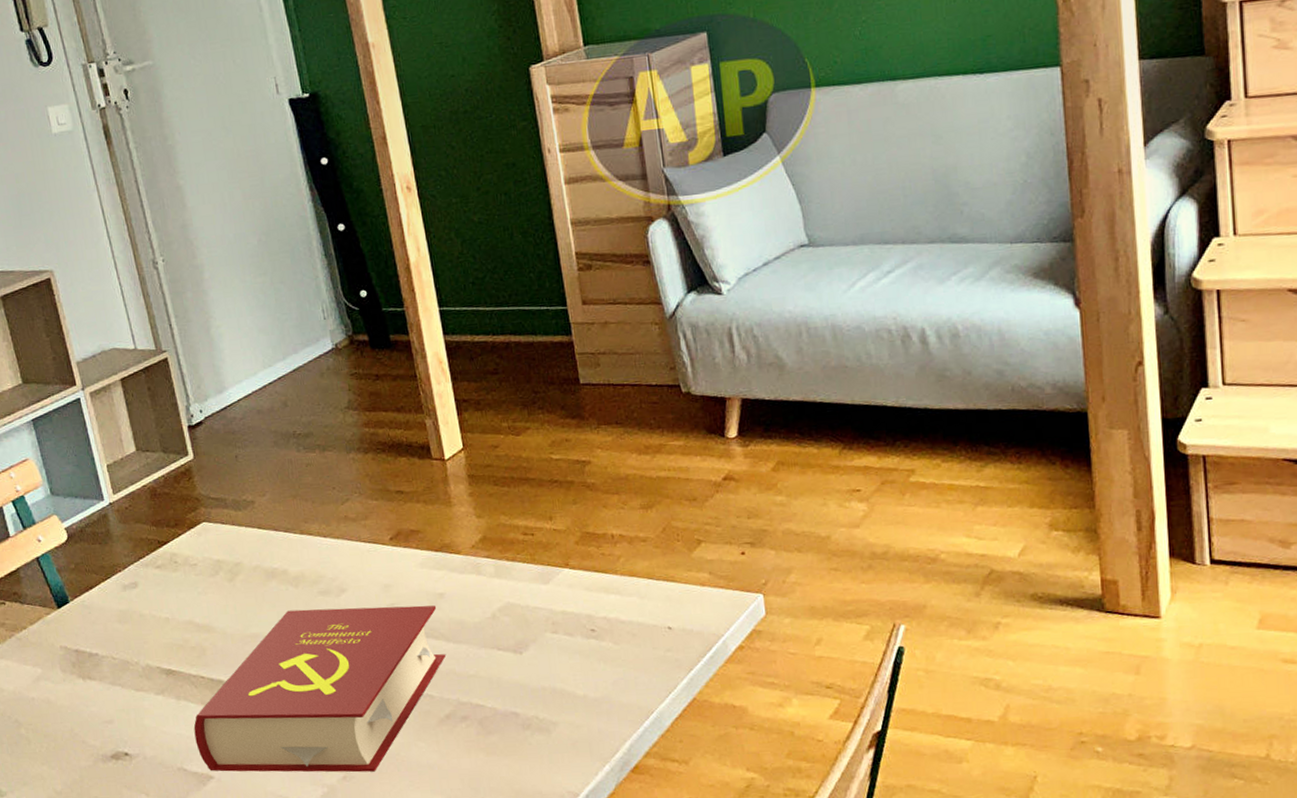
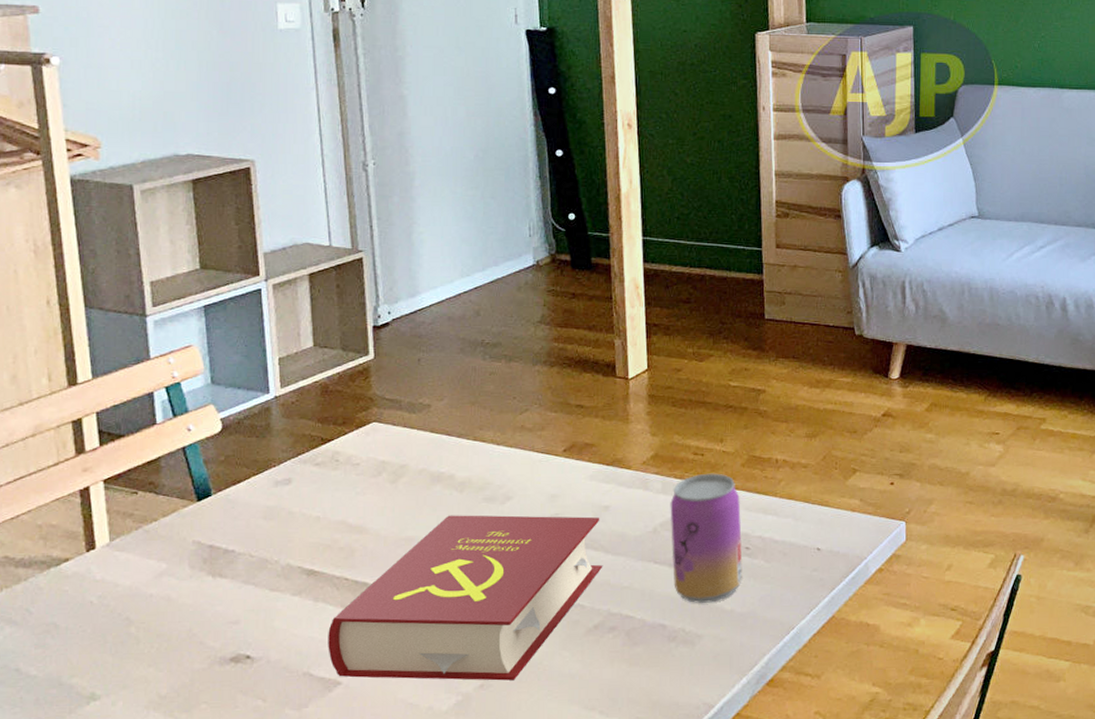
beer can: none [505,553,593,690] -> present [670,473,744,603]

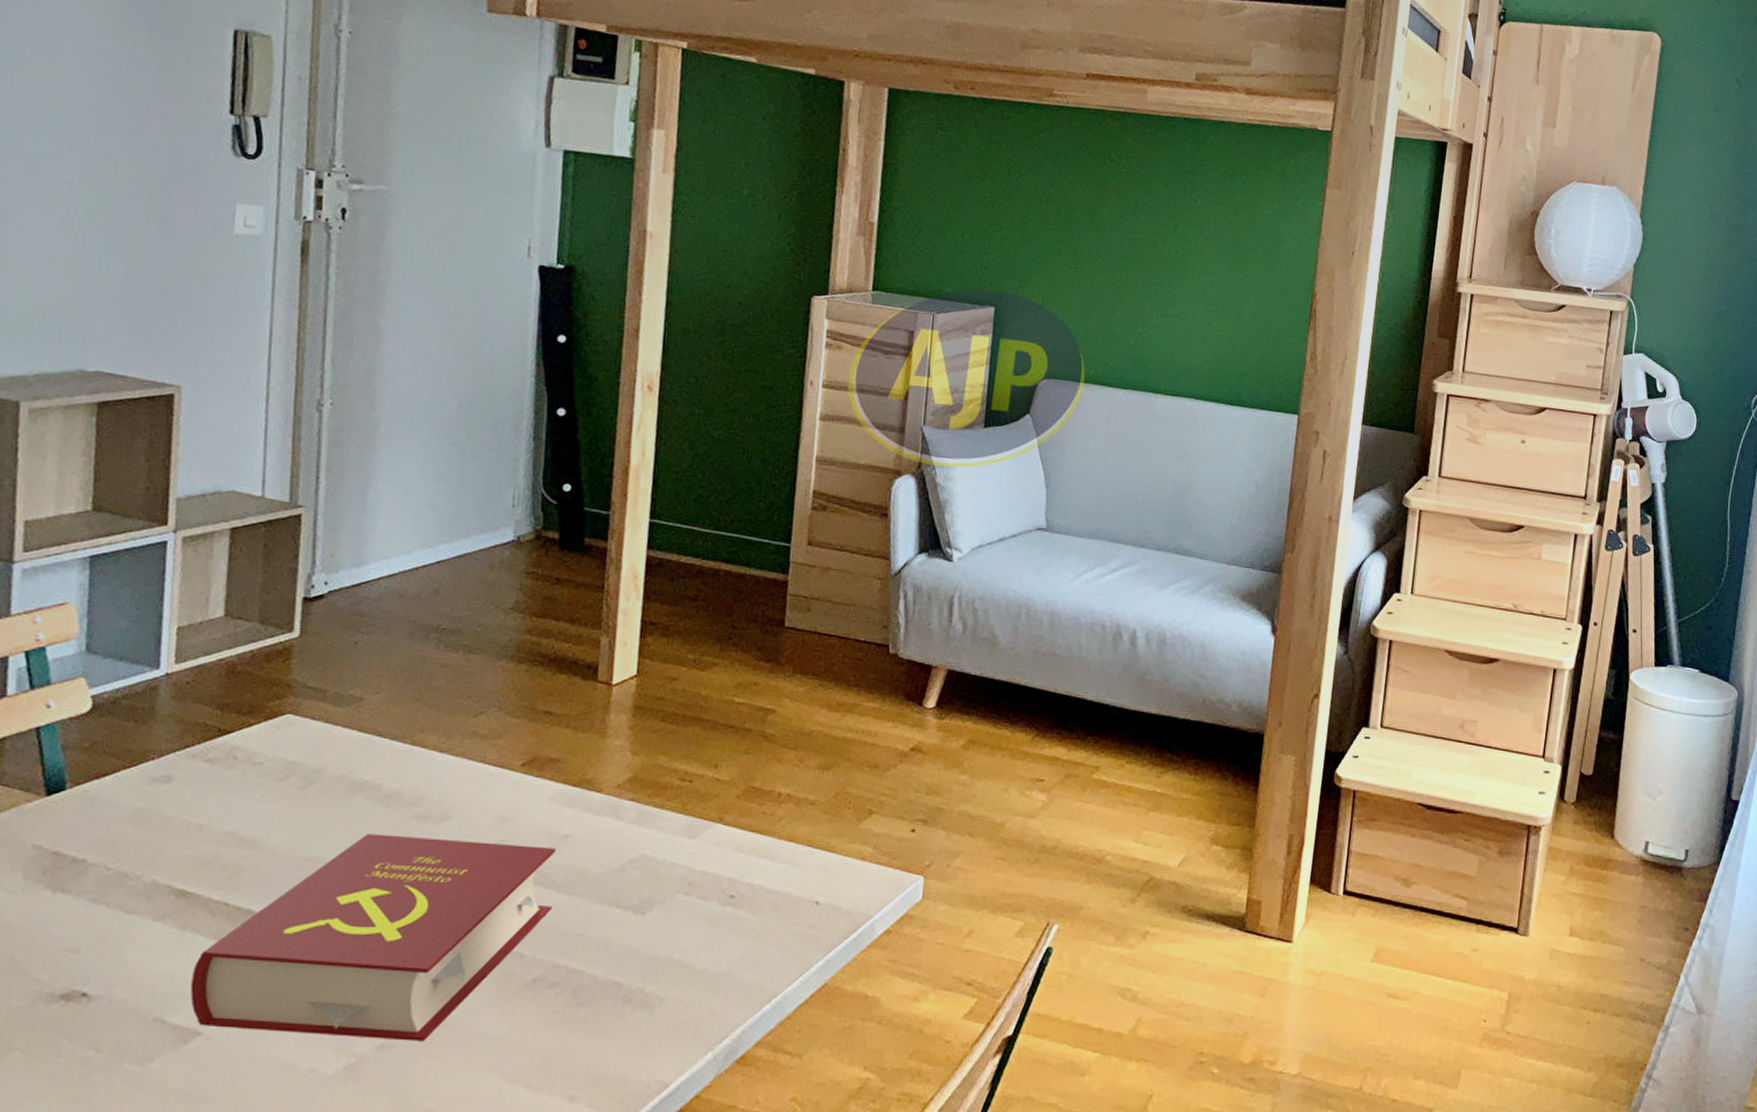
beer can: present [670,473,744,603] -> none [637,803,731,960]

